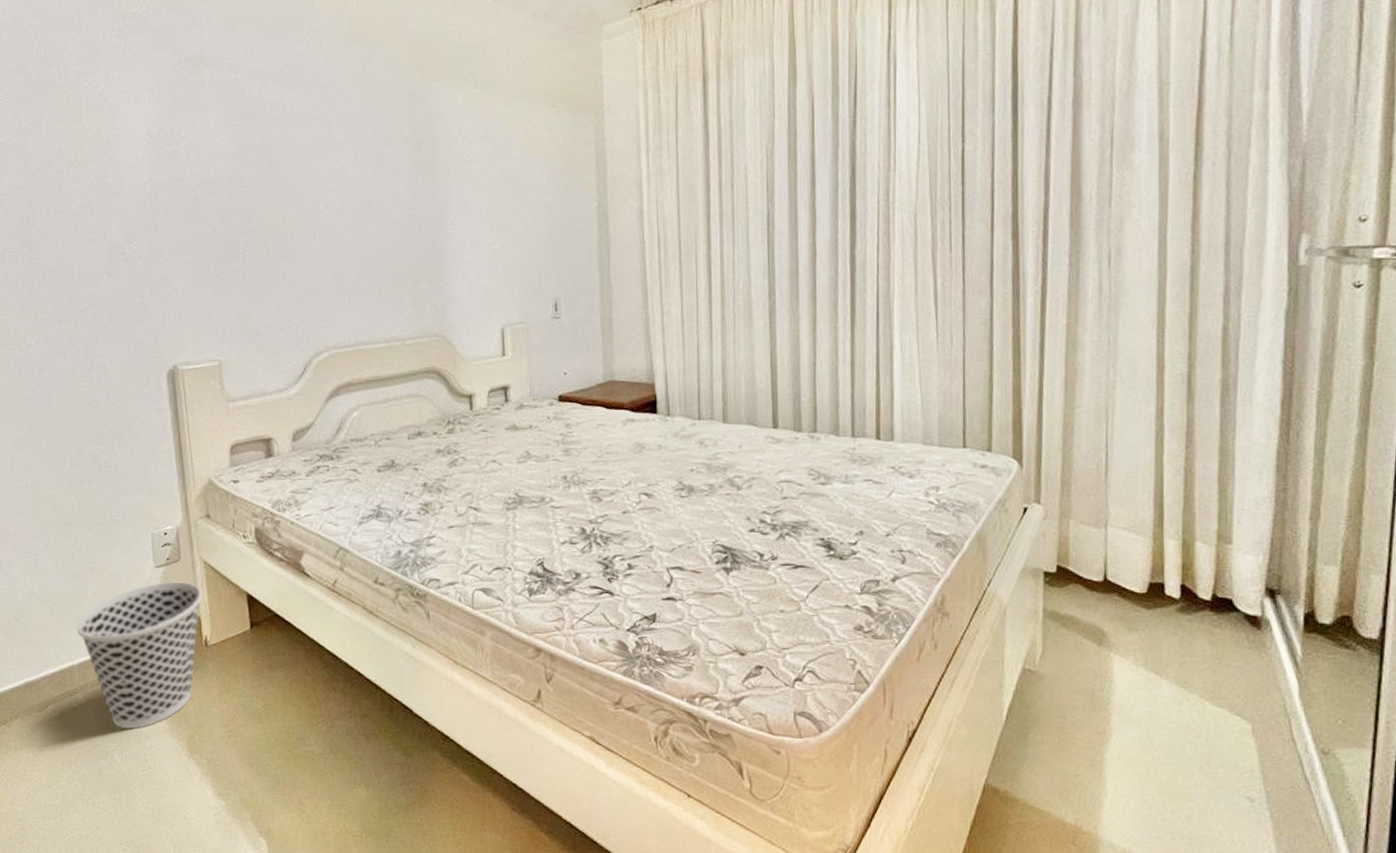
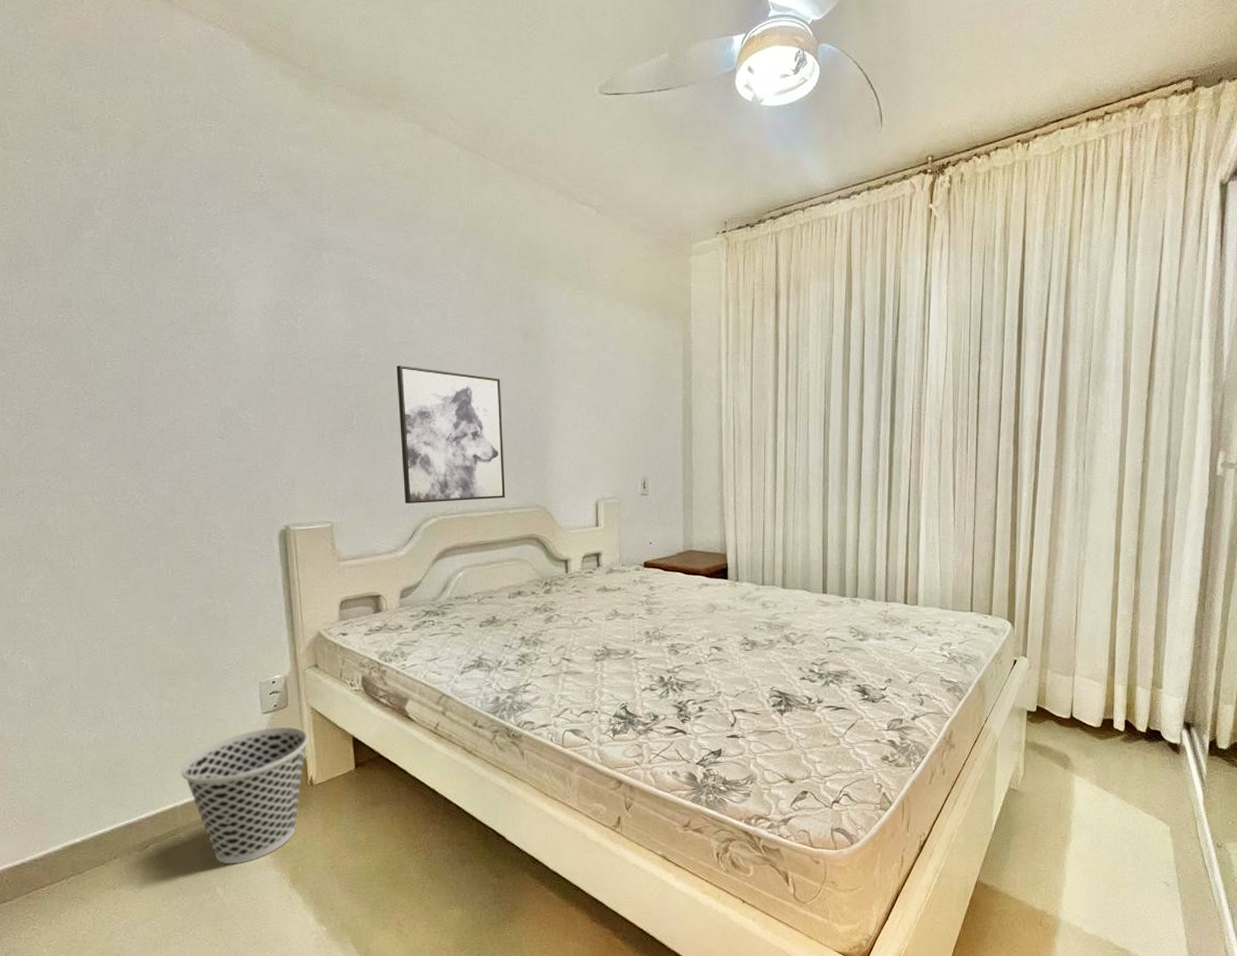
wall art: none [282,186,402,337] -> present [396,365,506,504]

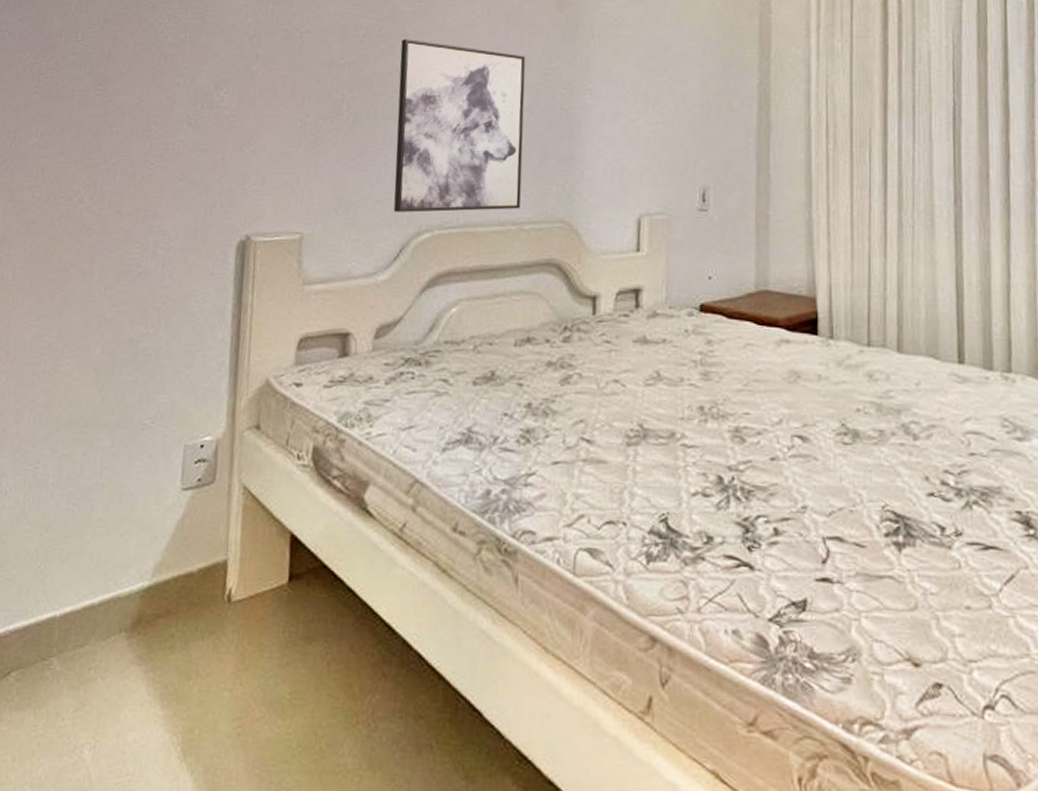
wastebasket: present [180,726,309,865] -> none [68,510,235,715]

